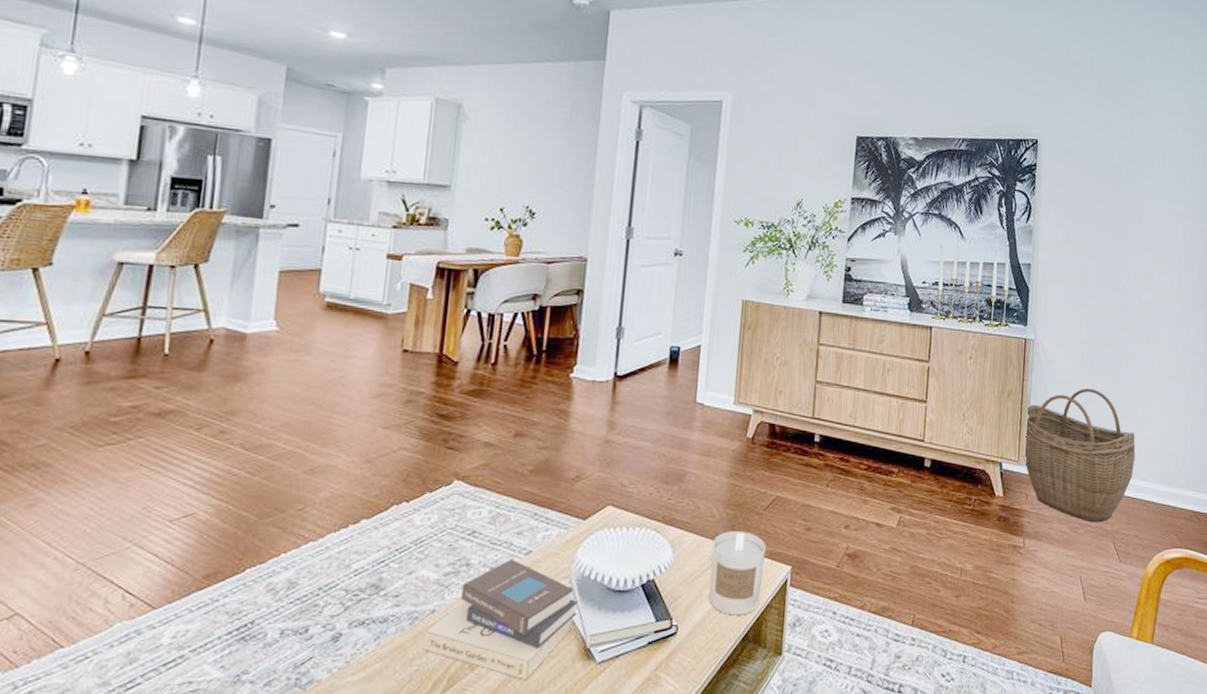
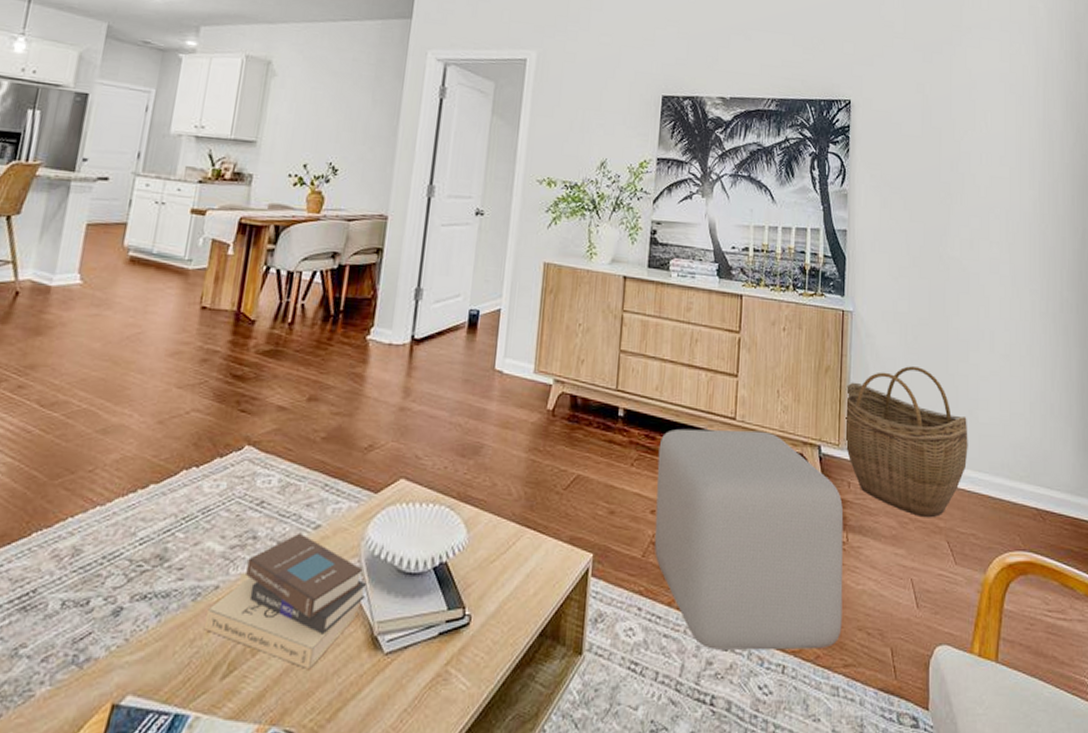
candle: present [708,531,766,616] -> none [504,512,566,607]
pouf: none [848,451,1022,645] -> present [654,428,844,650]

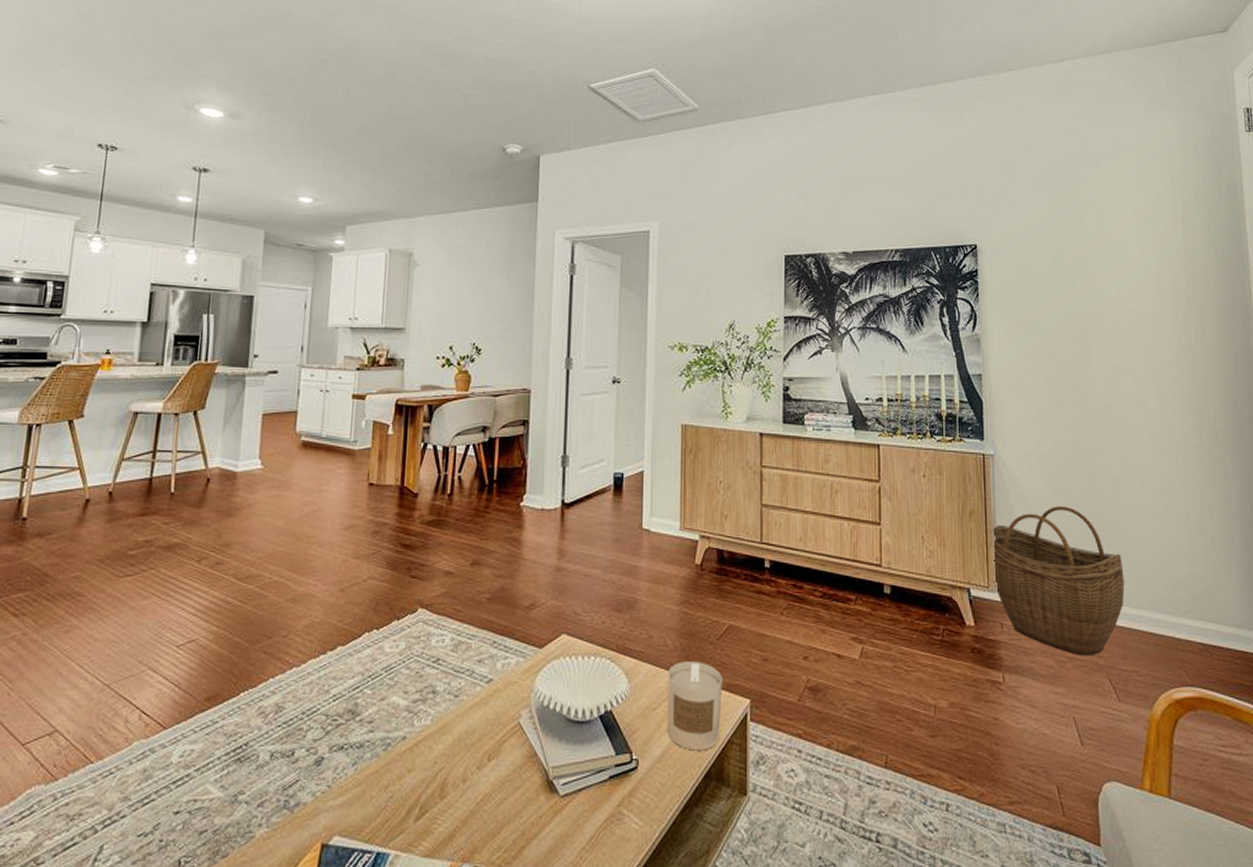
books: present [203,532,366,669] -> none [395,686,538,811]
candle: none [504,512,566,607] -> present [667,661,722,751]
pouf: present [654,428,844,650] -> none [807,576,1004,789]

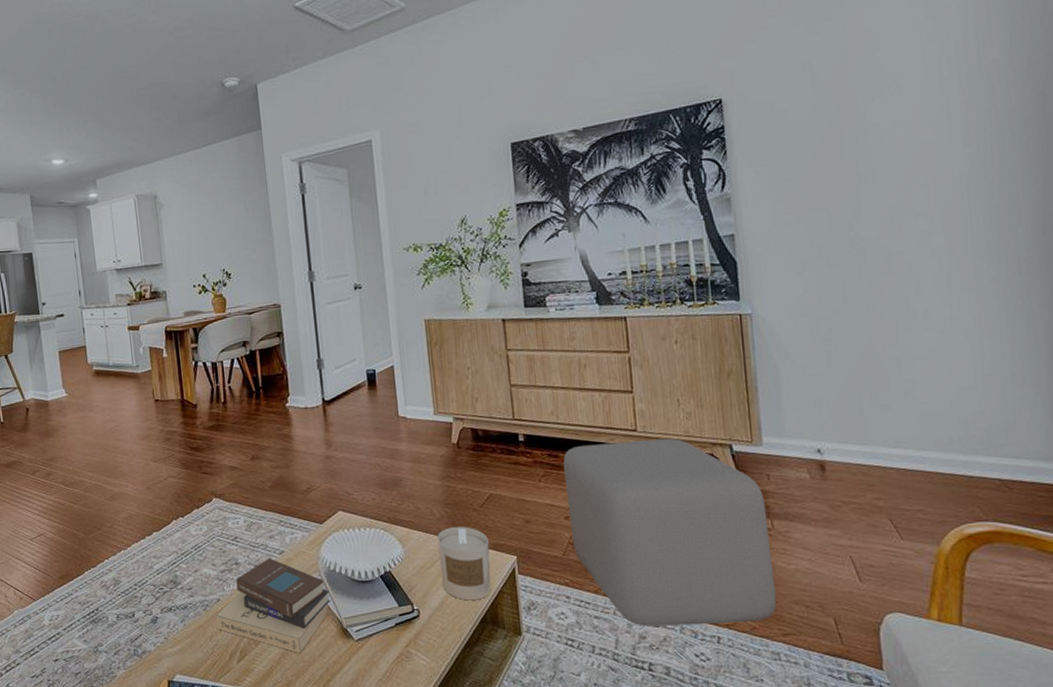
books: none [395,686,538,811] -> present [215,557,330,653]
pouf: none [807,576,1004,789] -> present [563,438,777,626]
woven basket: present [991,506,1125,656] -> none [752,357,907,500]

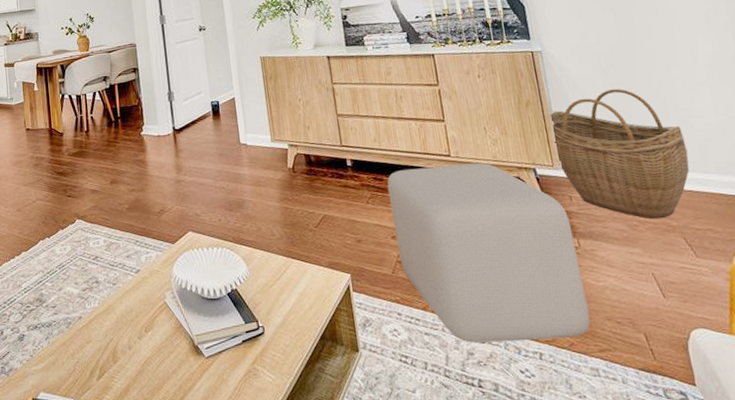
books: present [215,557,330,653] -> none [77,276,182,370]
candle: present [437,527,492,601] -> none [277,246,329,318]
woven basket: none [752,357,907,500] -> present [549,89,690,219]

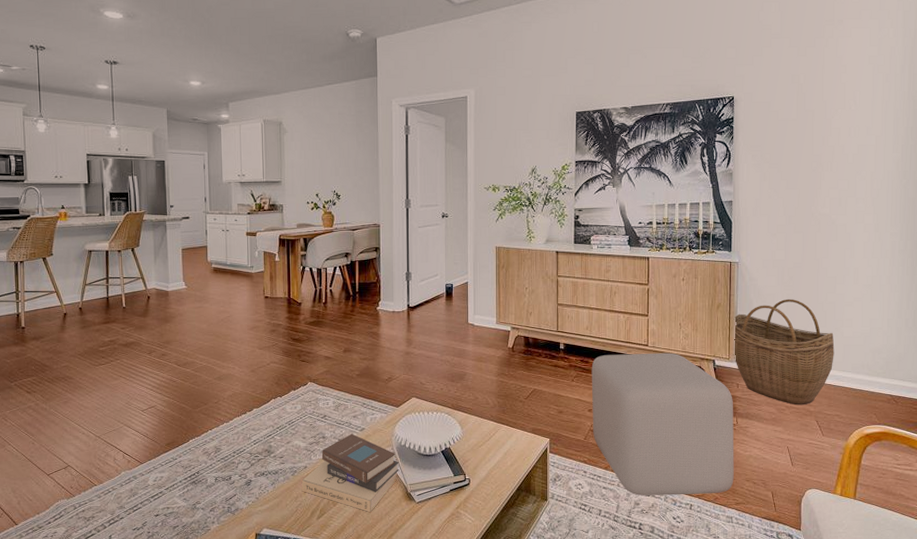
books: none [77,276,182,370] -> present [301,433,399,512]

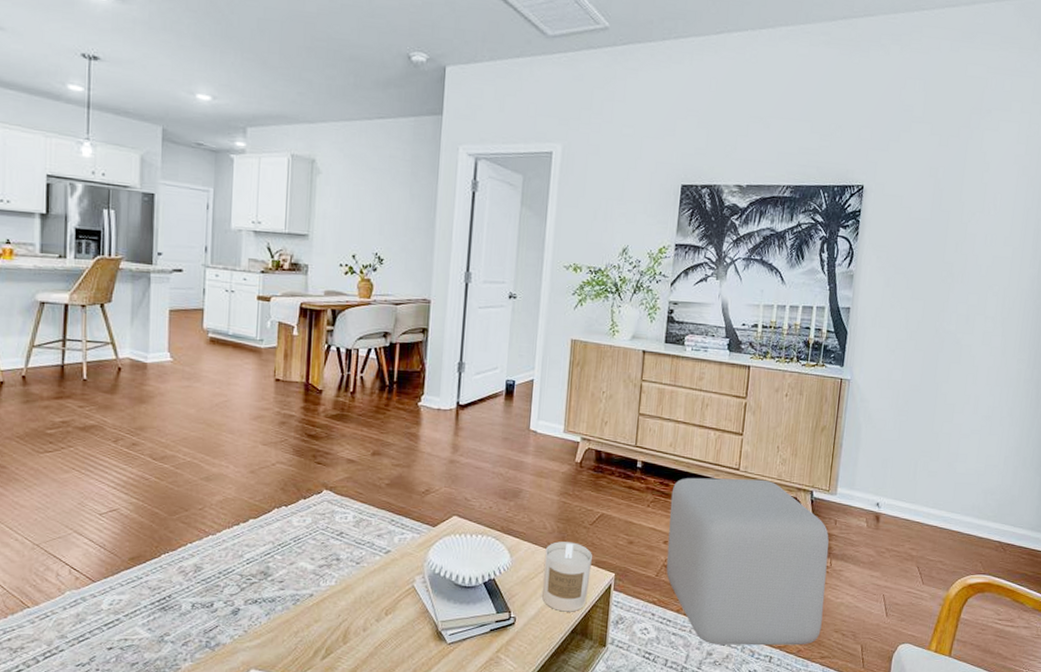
books: present [301,433,399,512] -> none [304,556,430,653]
candle: none [489,414,529,473] -> present [542,541,592,612]
woven basket: present [733,299,835,405] -> none [833,426,946,549]

